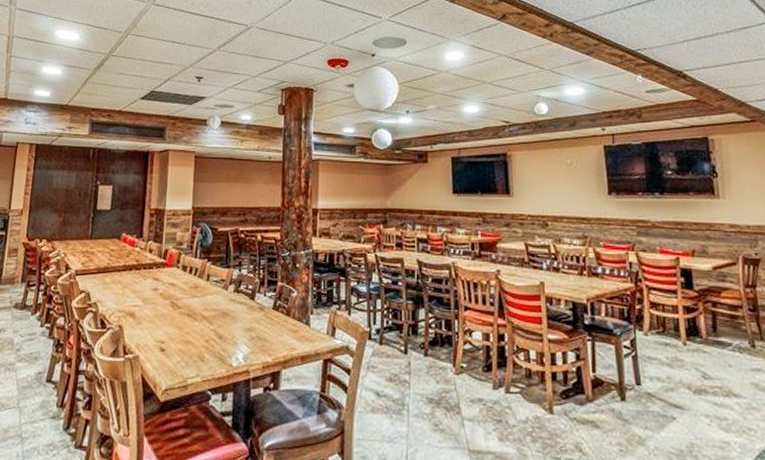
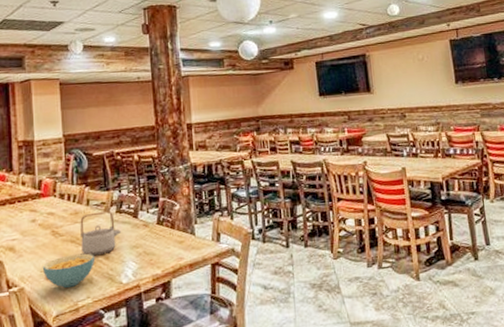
cereal bowl: none [158,329,209,362] -> present [42,253,95,288]
teapot: none [197,288,238,334] -> present [80,210,122,256]

